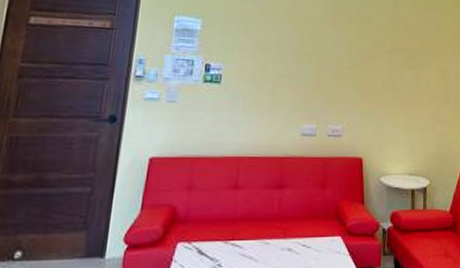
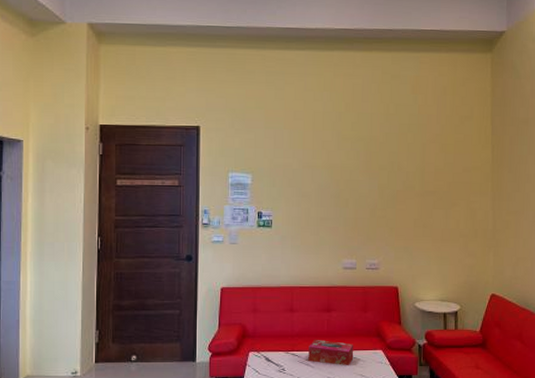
tissue box: none [252,223,309,257] -> present [308,339,354,365]

